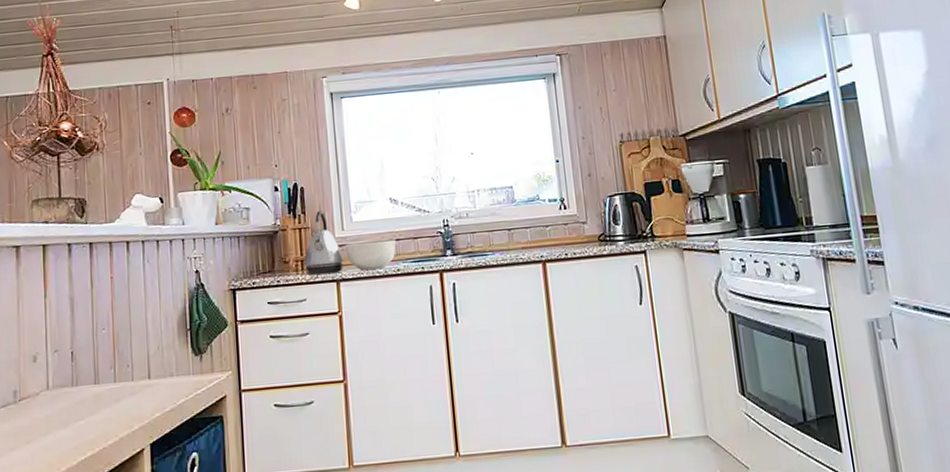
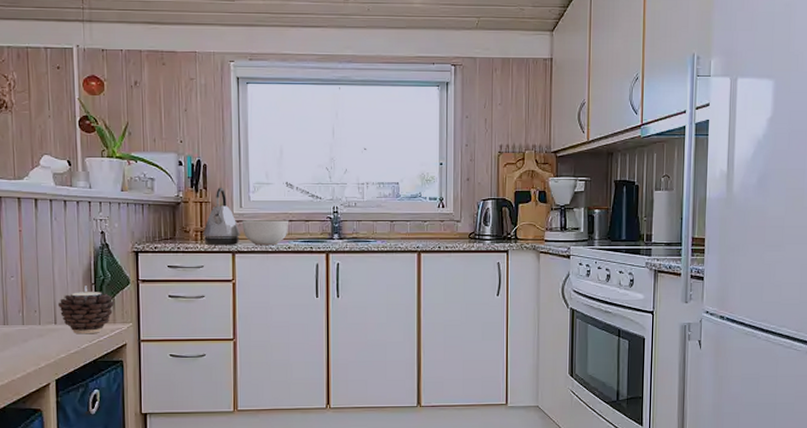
candle: none [151,332,213,389] -> present [57,286,115,334]

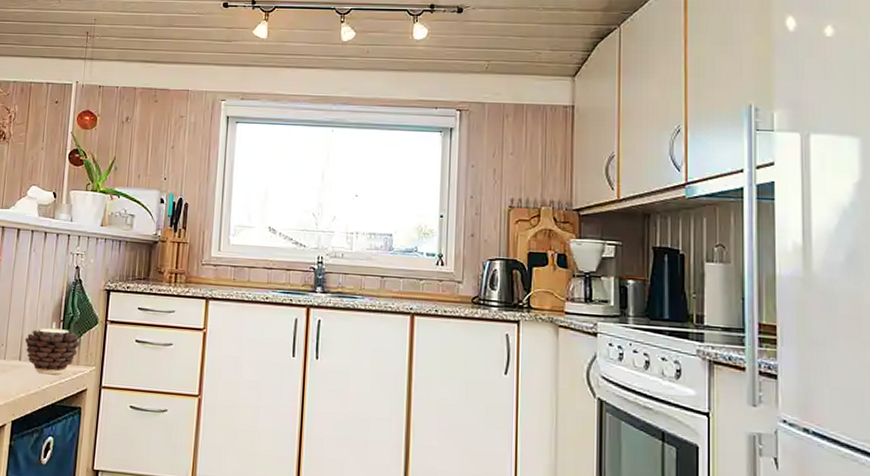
kettle: present [203,187,240,246] -> none [177,227,216,292]
bowl: present [241,220,290,246] -> none [218,264,269,295]

